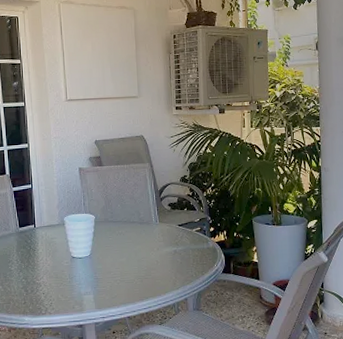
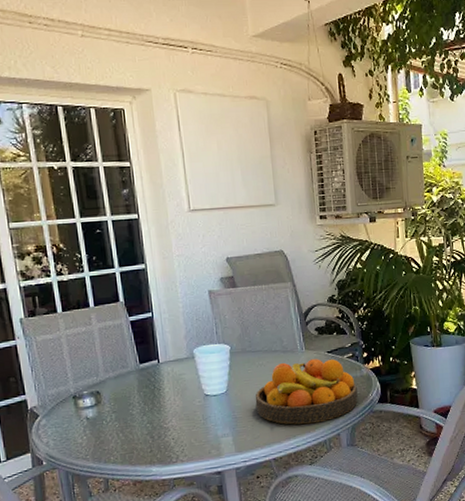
fruit bowl: none [114,231,204,288] -> present [255,359,358,425]

